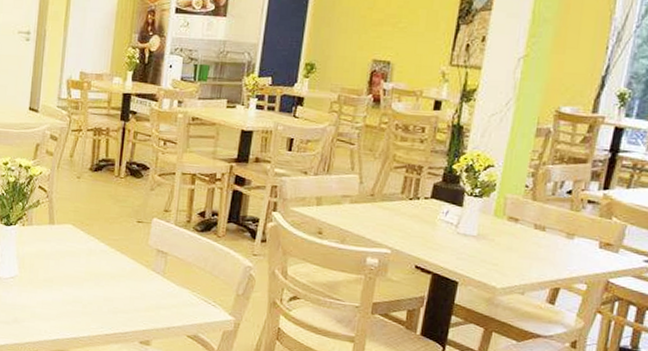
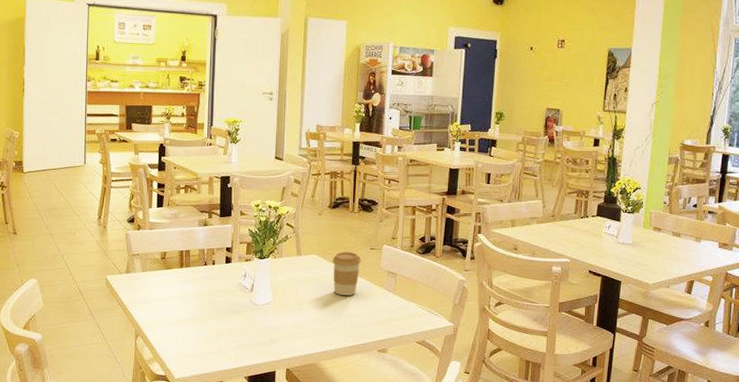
coffee cup: none [90,223,126,275] -> present [332,252,361,295]

